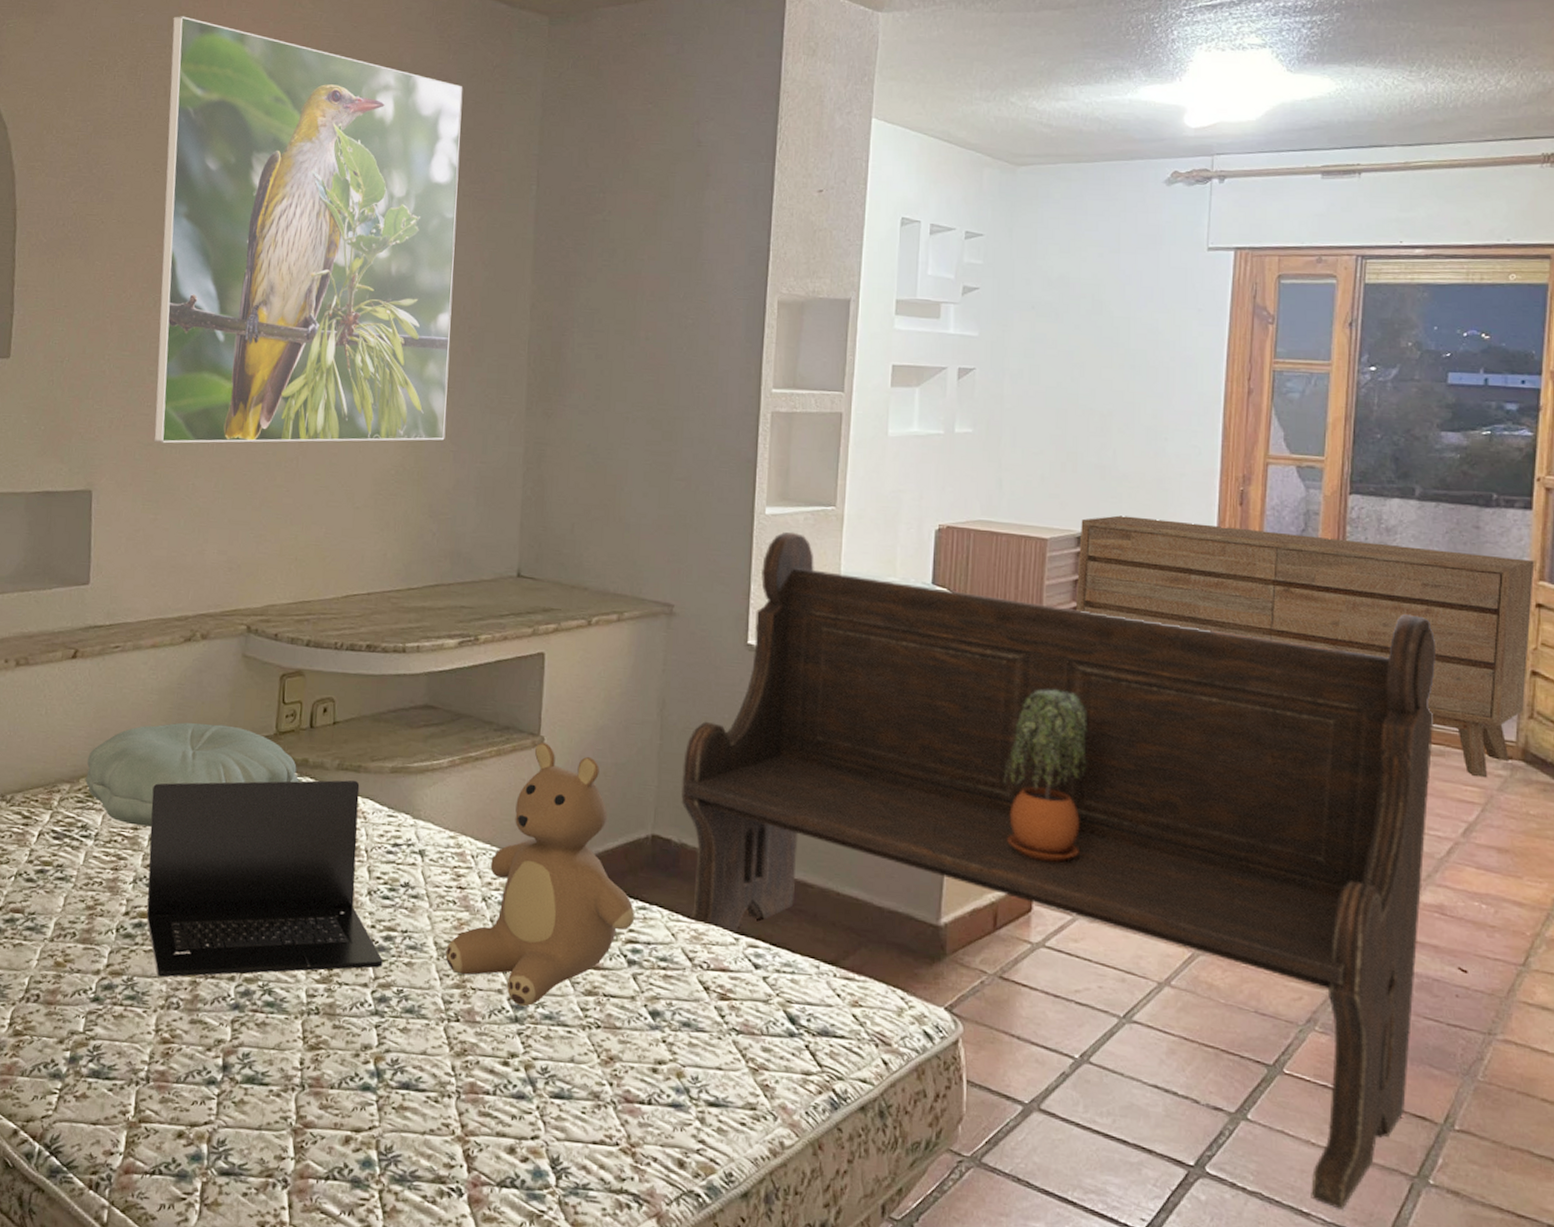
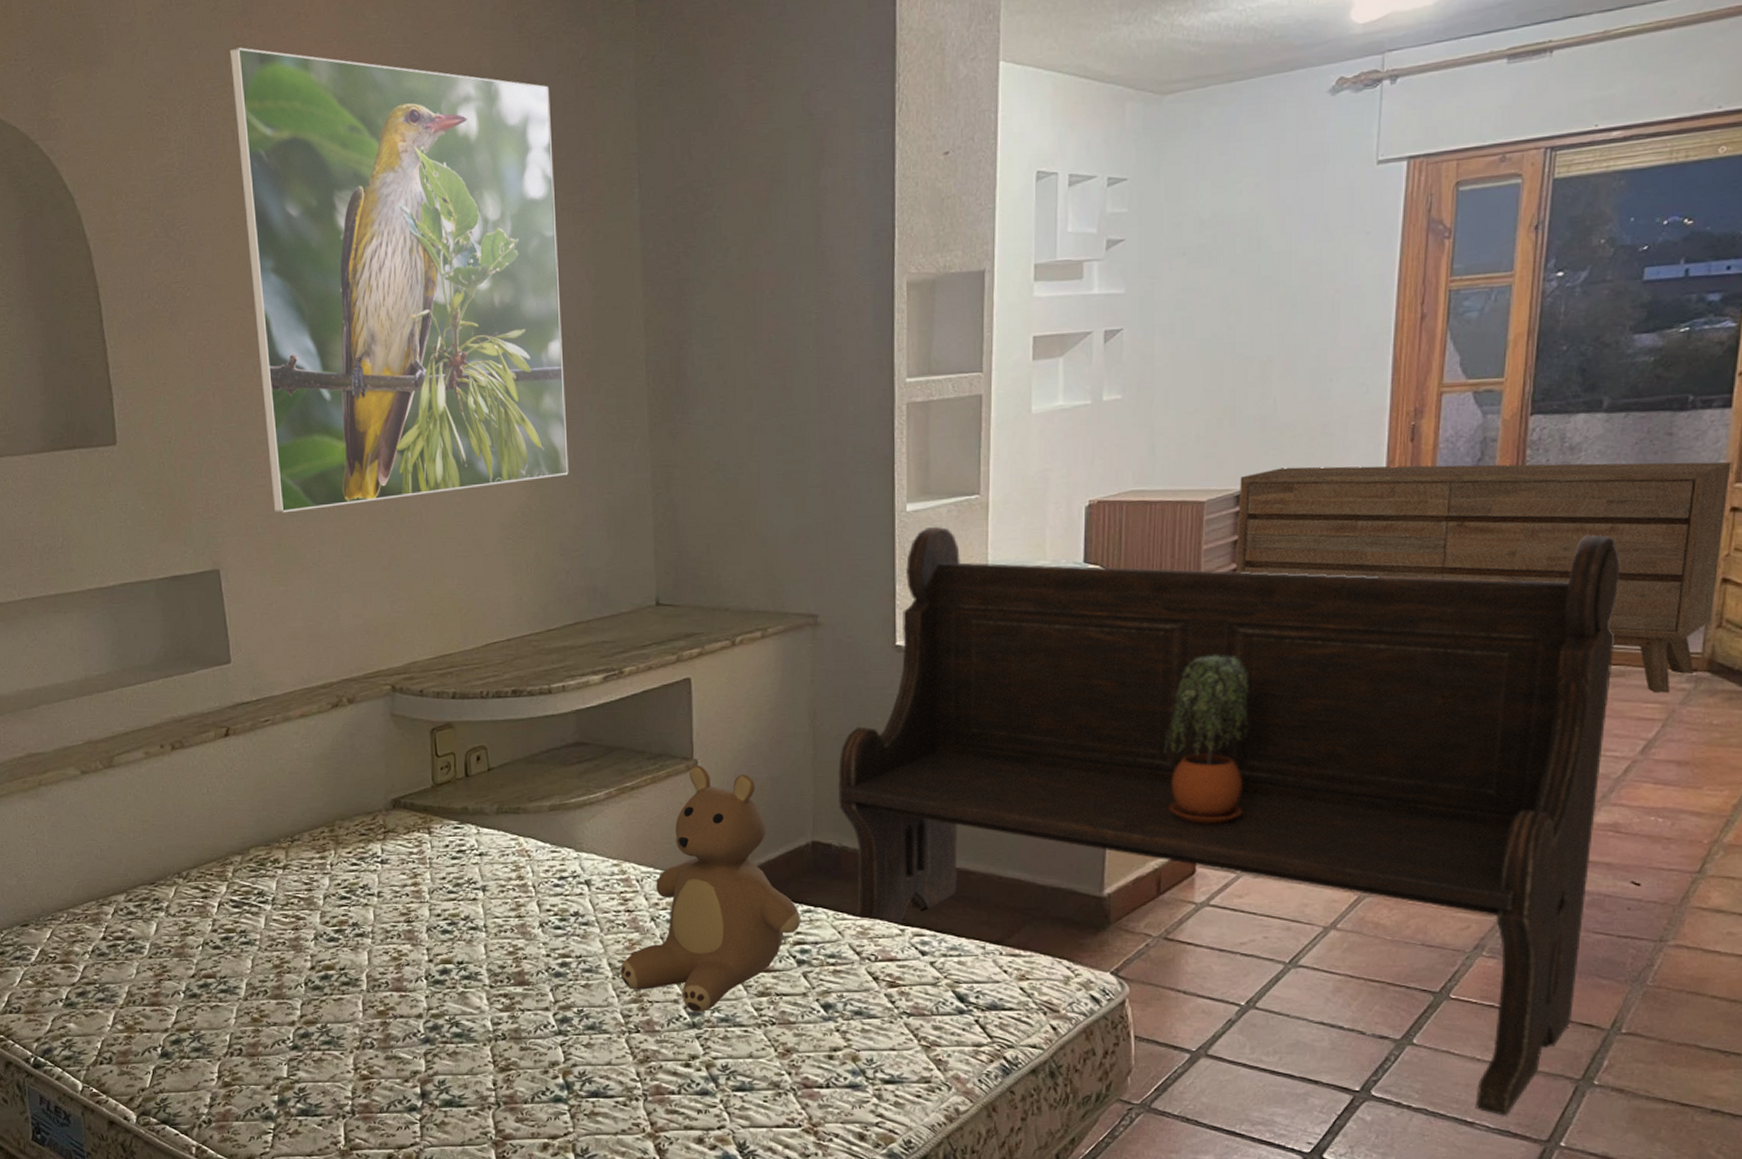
pillow: present [85,722,299,827] -> none [254,783,460,887]
laptop: present [146,779,383,977] -> none [321,821,561,1022]

